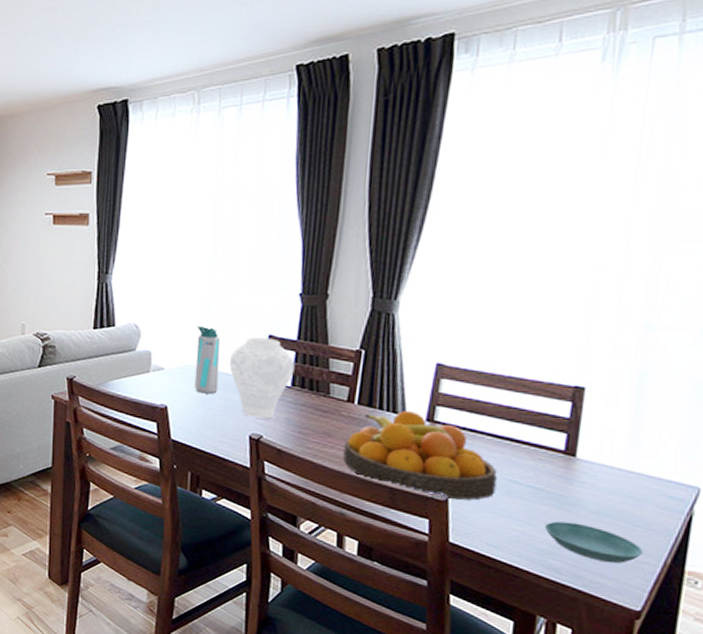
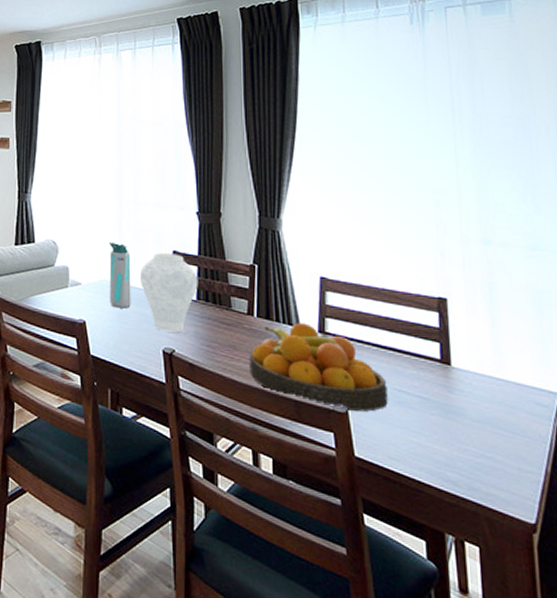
saucer: present [544,521,643,564] -> none [436,431,526,474]

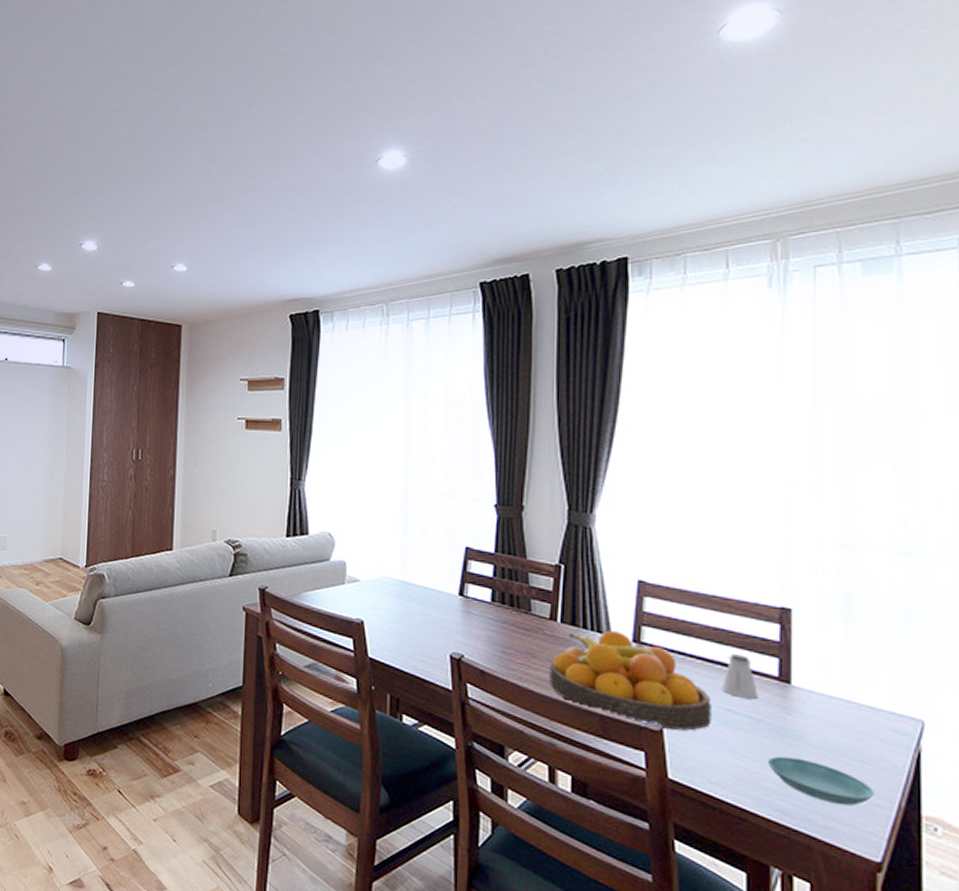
water bottle: present [109,242,131,309] -> none [391,536,417,609]
vase: present [140,253,198,333] -> none [427,549,494,637]
saltshaker: none [395,340,426,380] -> present [722,654,759,699]
saucer: none [436,431,526,474] -> present [767,756,875,806]

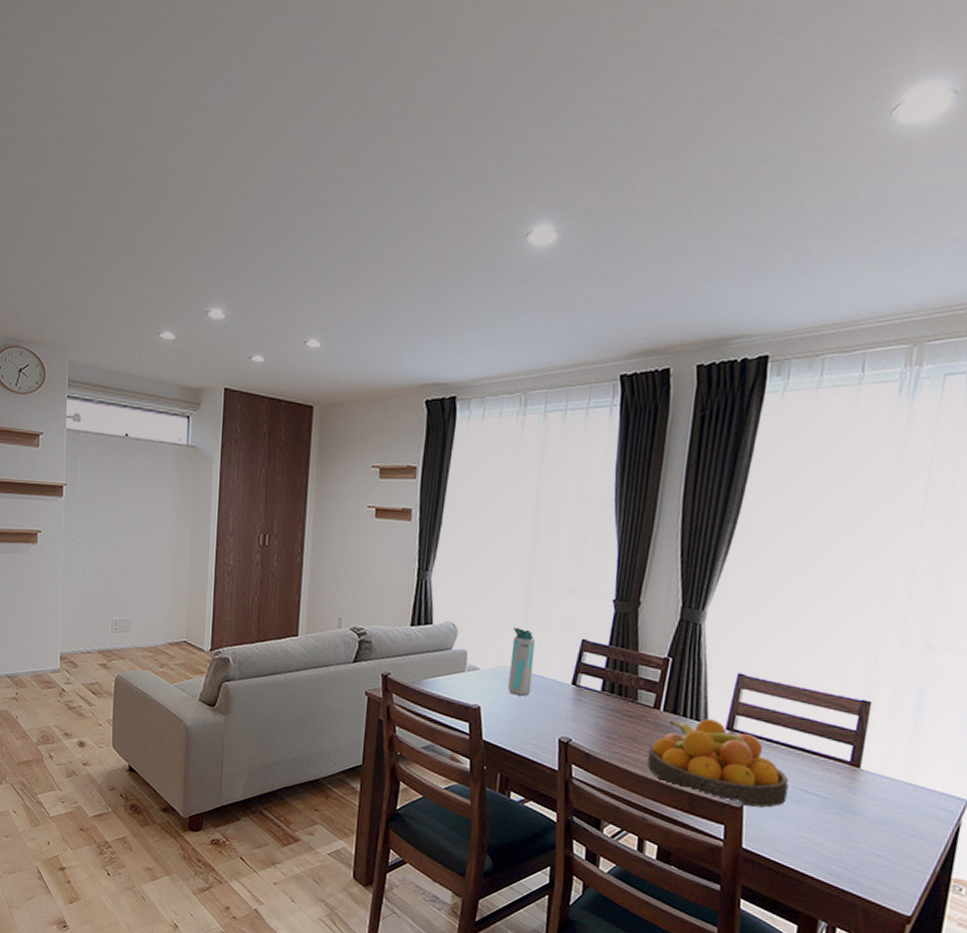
water bottle: none [391,536,417,609] -> present [507,627,535,696]
saltshaker: present [722,654,759,699] -> none [800,741,831,781]
saucer: present [767,756,875,806] -> none [829,829,916,871]

